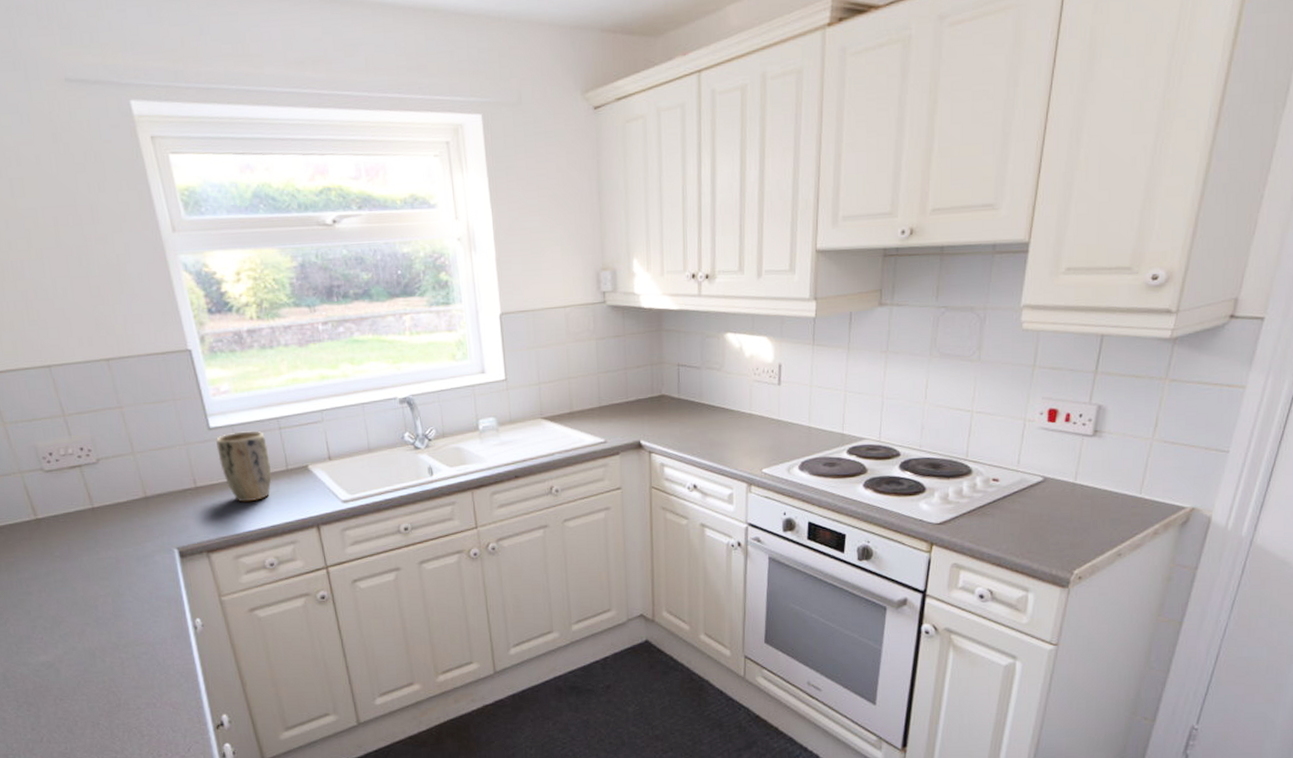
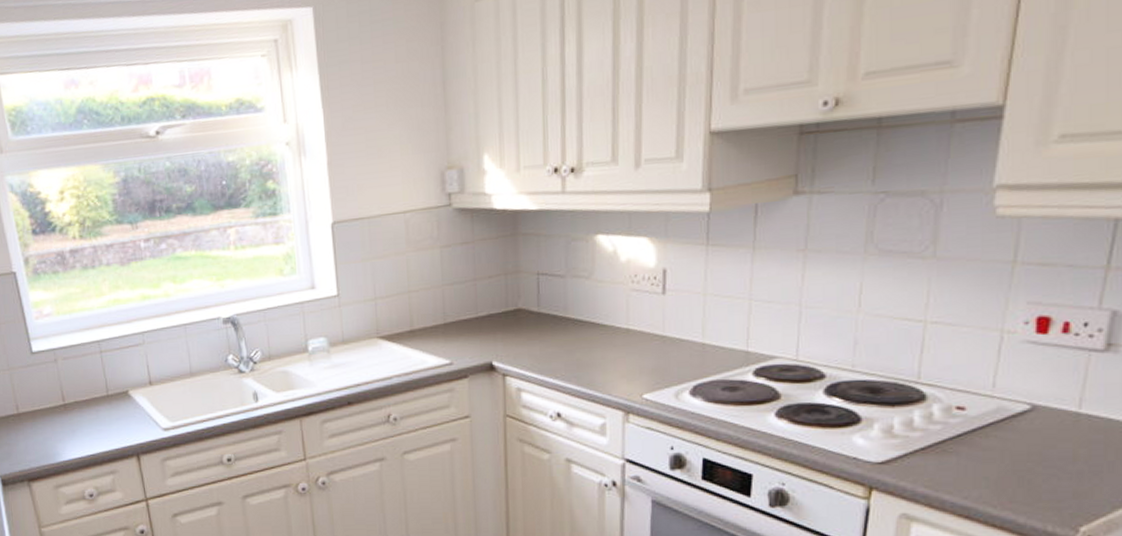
plant pot: present [216,431,272,502] -> none [38,355,92,430]

